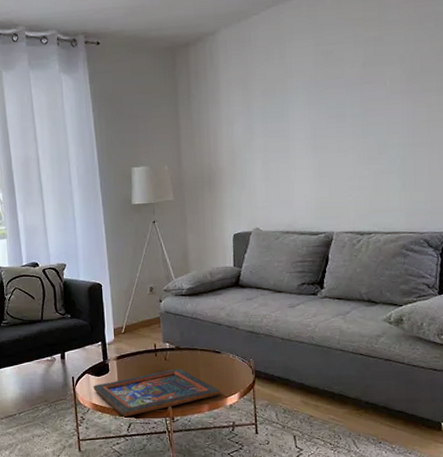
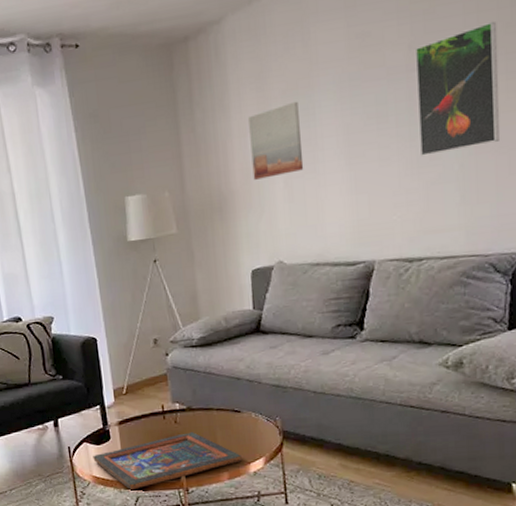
wall art: none [235,100,278,161] -> present [248,101,304,180]
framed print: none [367,50,432,151] -> present [414,21,500,156]

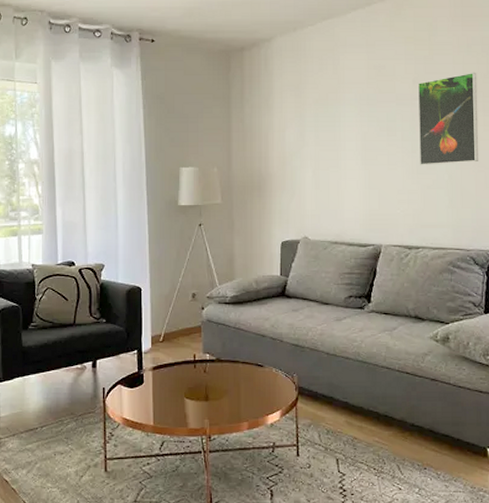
religious icon: present [93,432,242,491] -> none [125,382,261,435]
wall art: present [248,101,304,180] -> none [288,109,329,167]

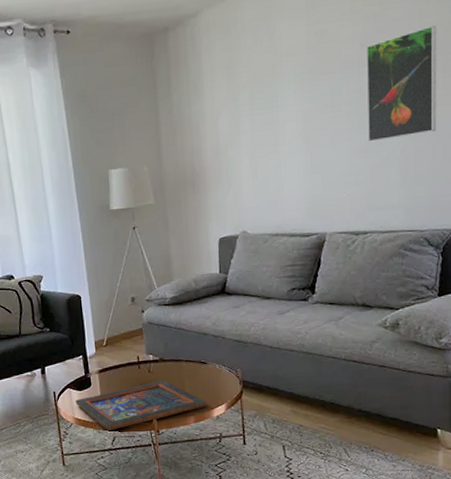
religious icon: none [125,382,261,435] -> present [75,380,206,432]

